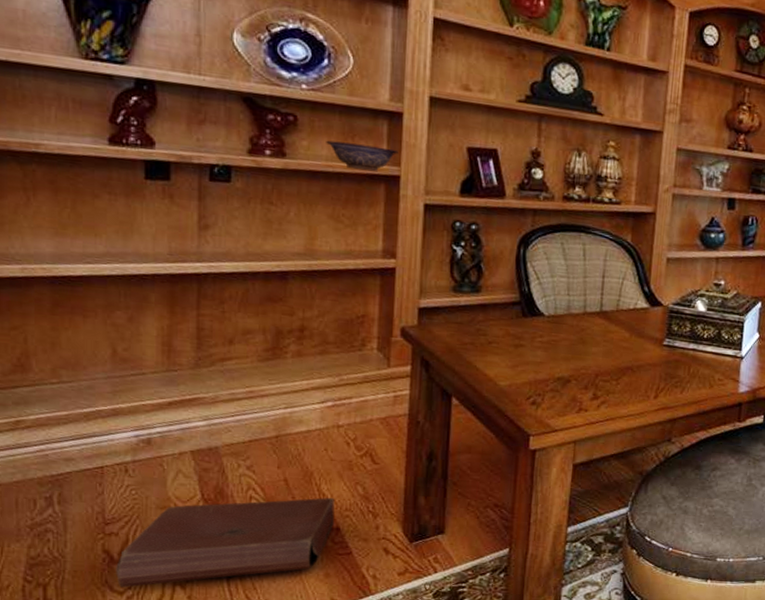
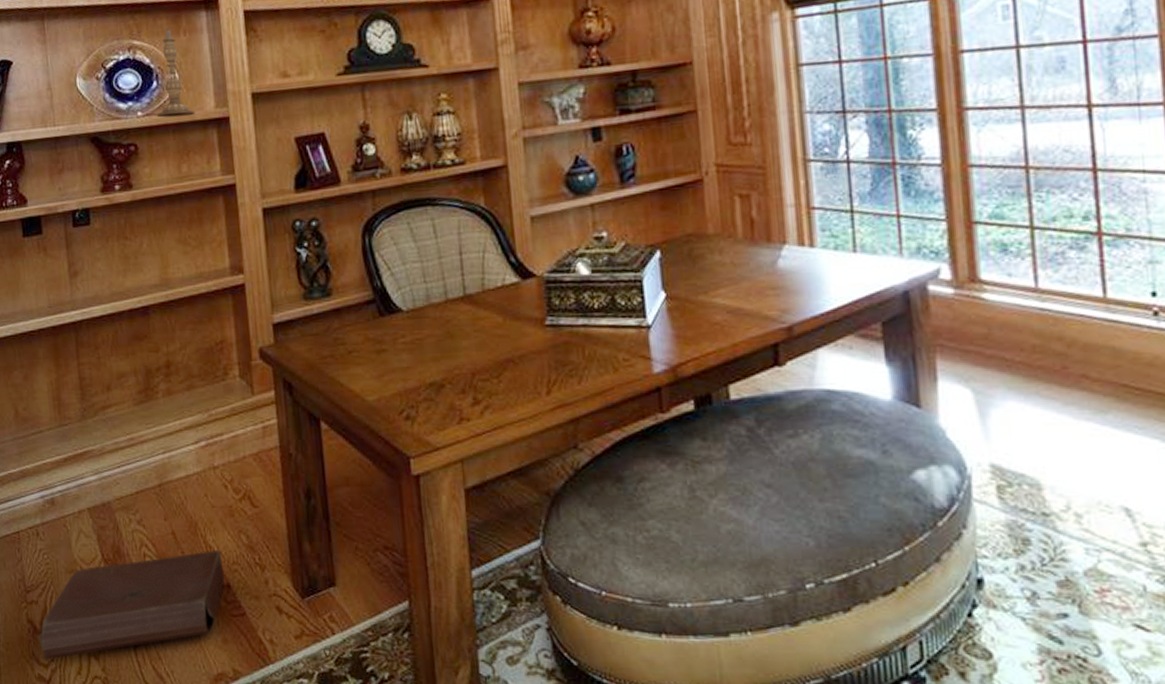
candlestick: none [323,12,367,103] -> present [156,29,195,118]
decorative bowl: present [326,140,398,172] -> none [165,157,231,187]

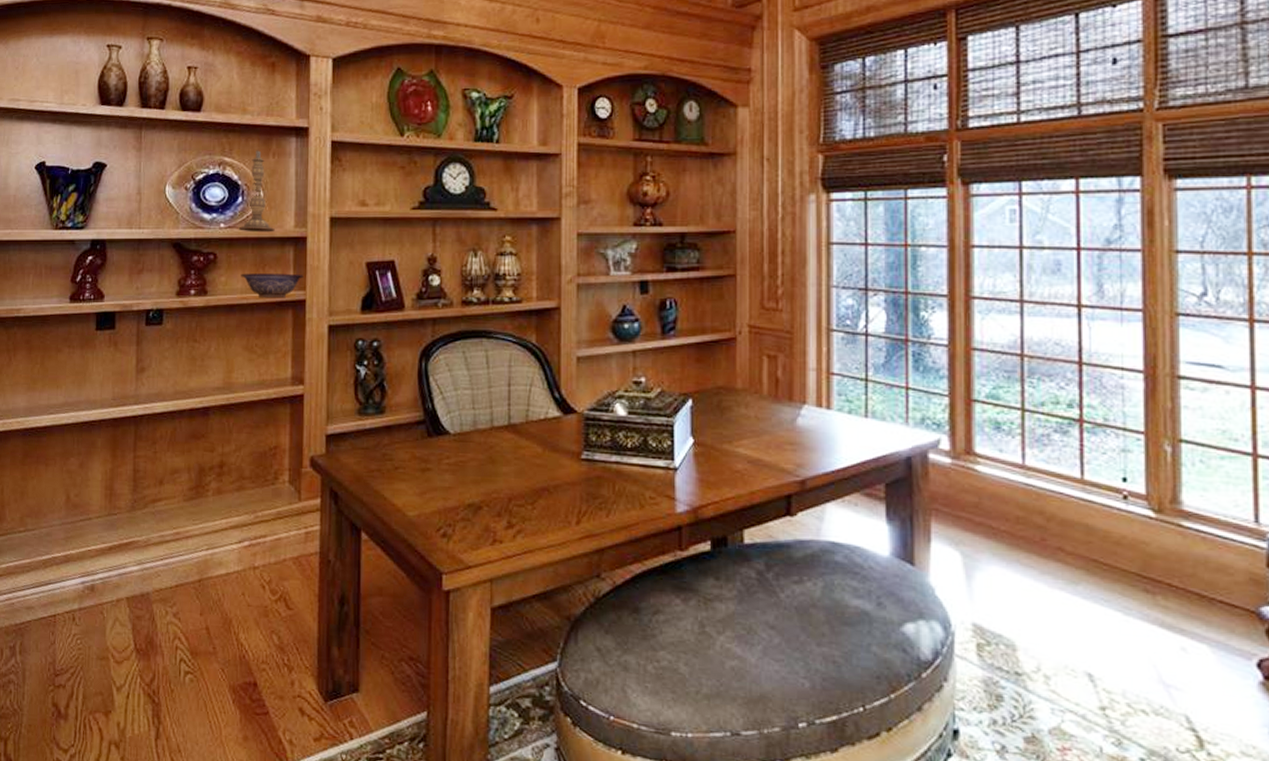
briefcase: present [39,549,224,660] -> none [62,647,252,745]
decorative bowl: none [165,157,231,187] -> present [241,273,304,299]

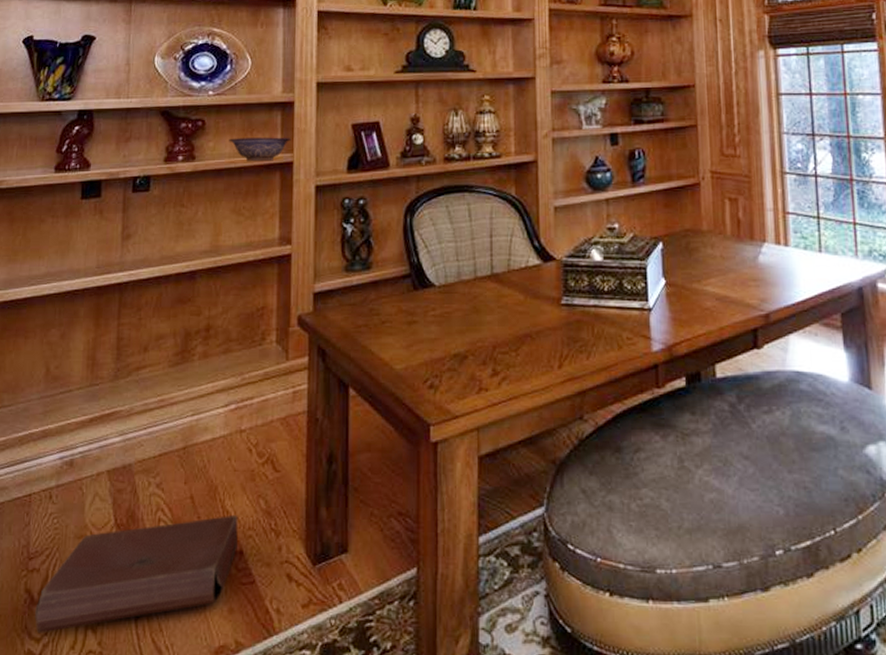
briefcase: none [62,647,252,745] -> present [35,514,238,634]
candlestick: present [238,150,275,233] -> none [227,21,263,99]

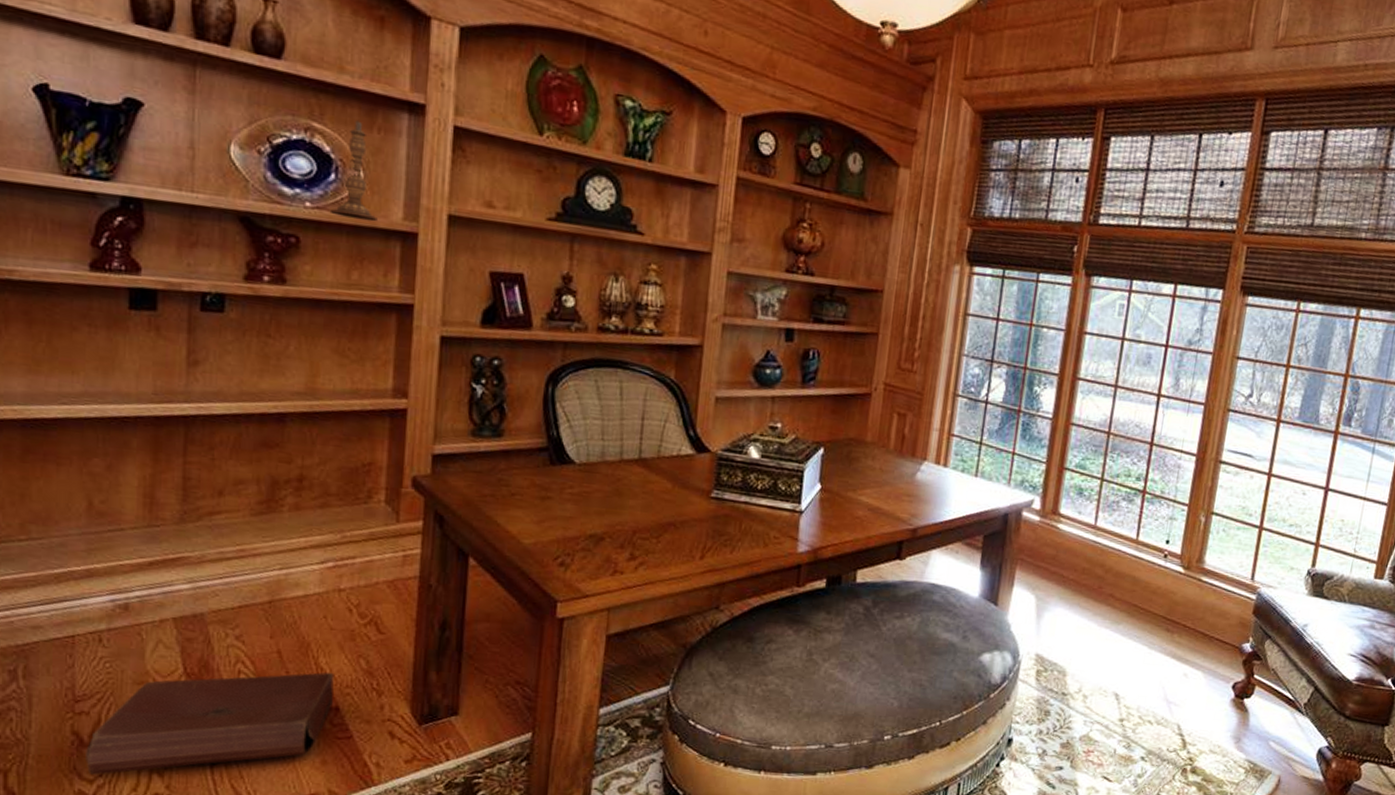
candlestick: none [227,21,263,99] -> present [329,120,378,222]
decorative bowl: present [229,137,291,162] -> none [331,264,412,300]

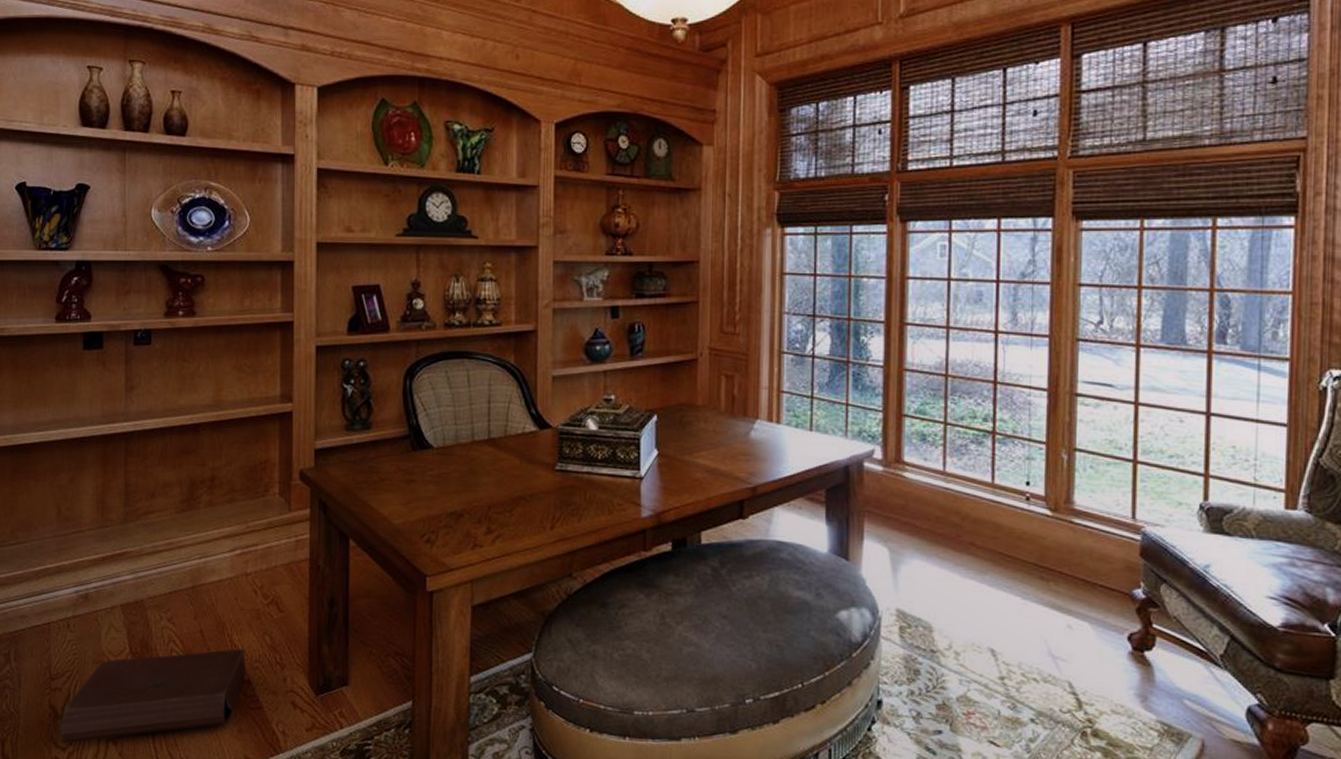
candlestick: present [329,120,378,222] -> none [225,176,262,256]

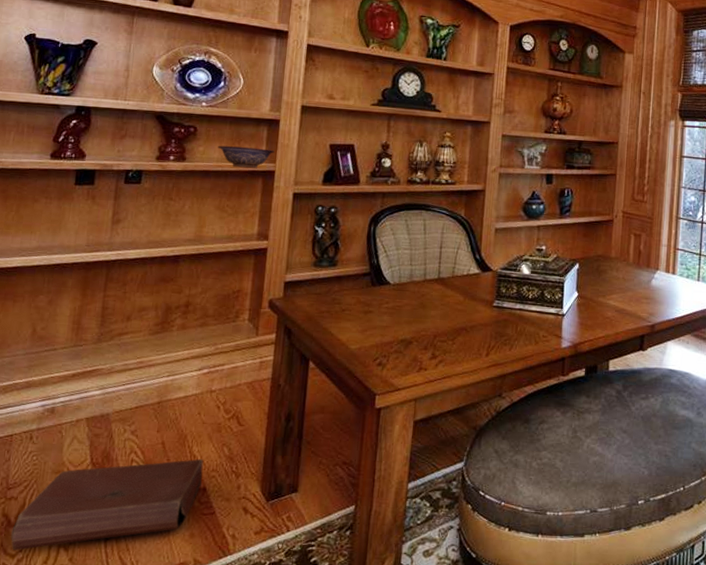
decorative bowl: none [229,295,291,320] -> present [218,145,275,169]

